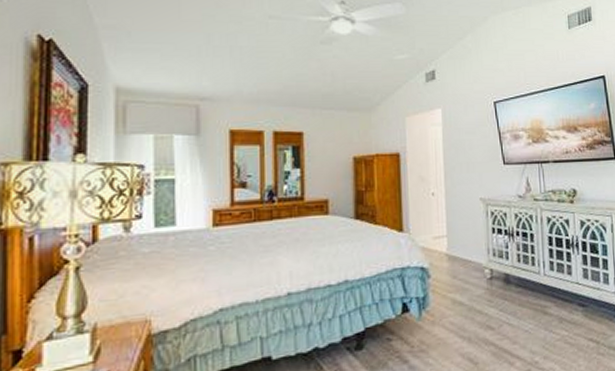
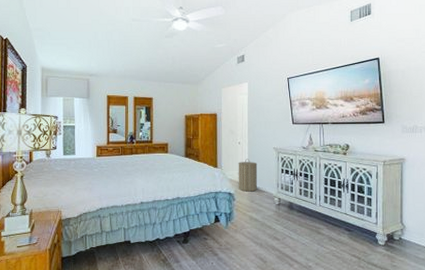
laundry hamper: none [432,216,461,264] -> present [238,159,258,192]

